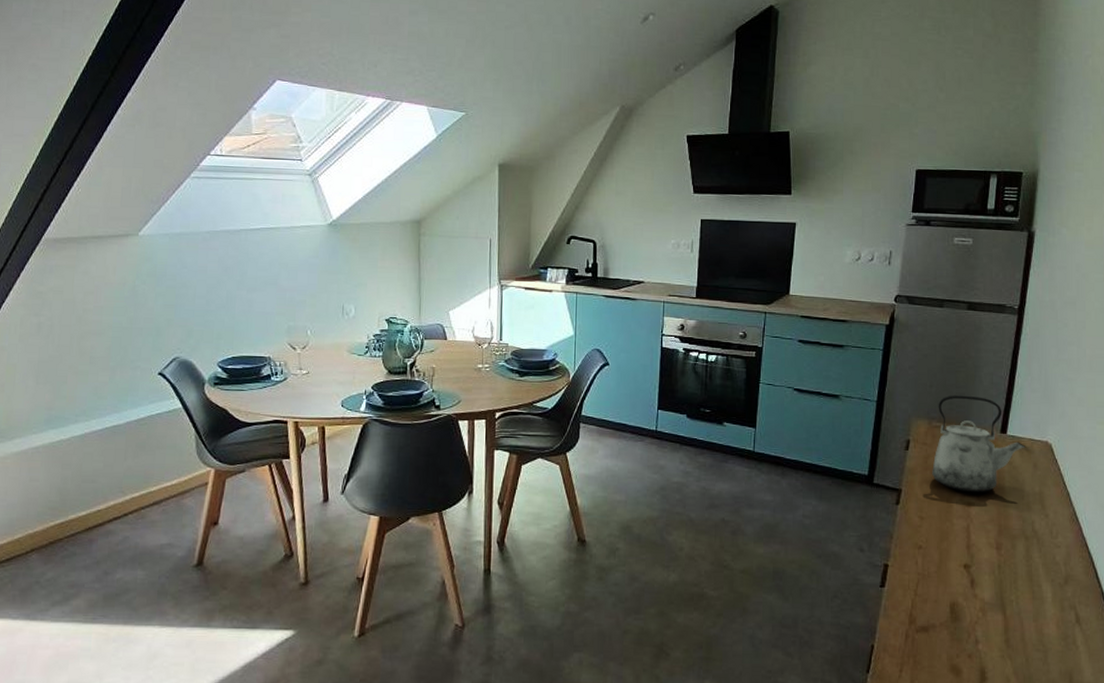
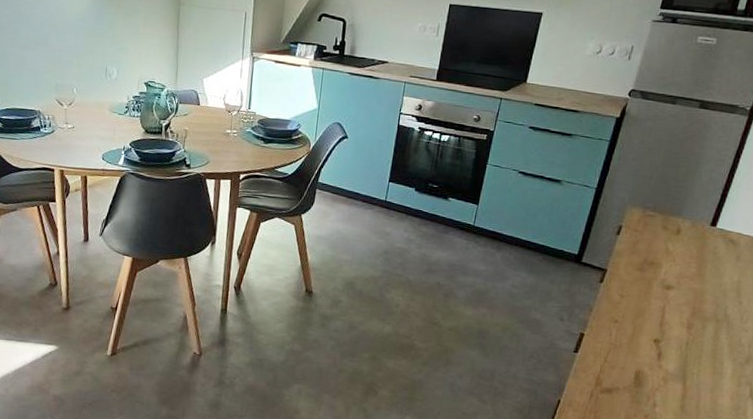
kettle: present [932,395,1026,493] -> none [638,187,733,278]

